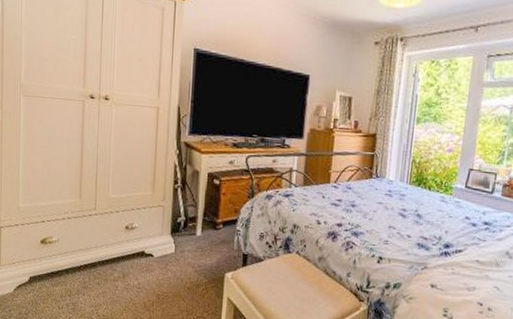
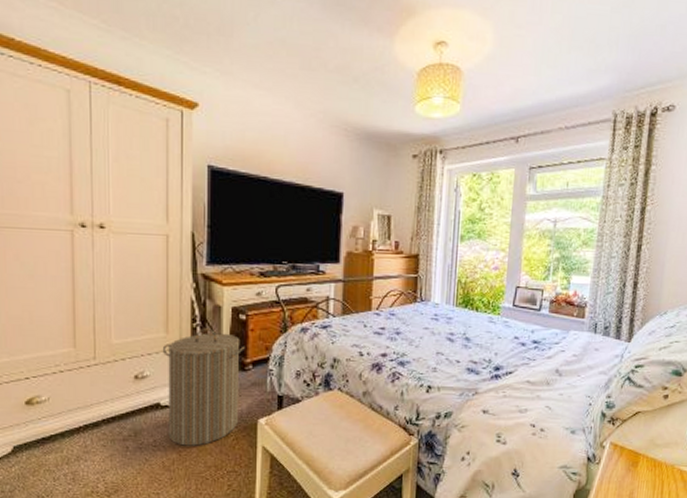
laundry hamper: none [149,189,217,292] -> present [162,328,245,446]

